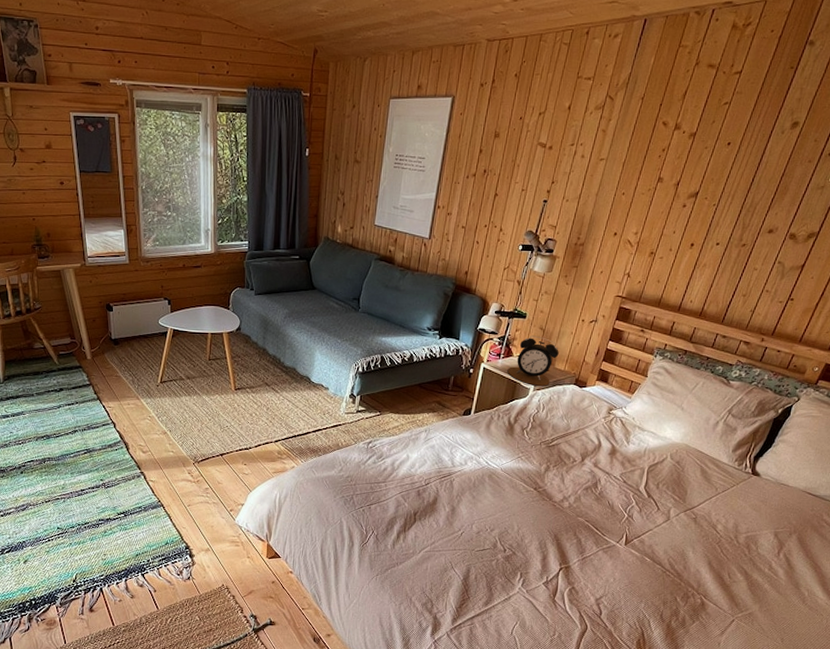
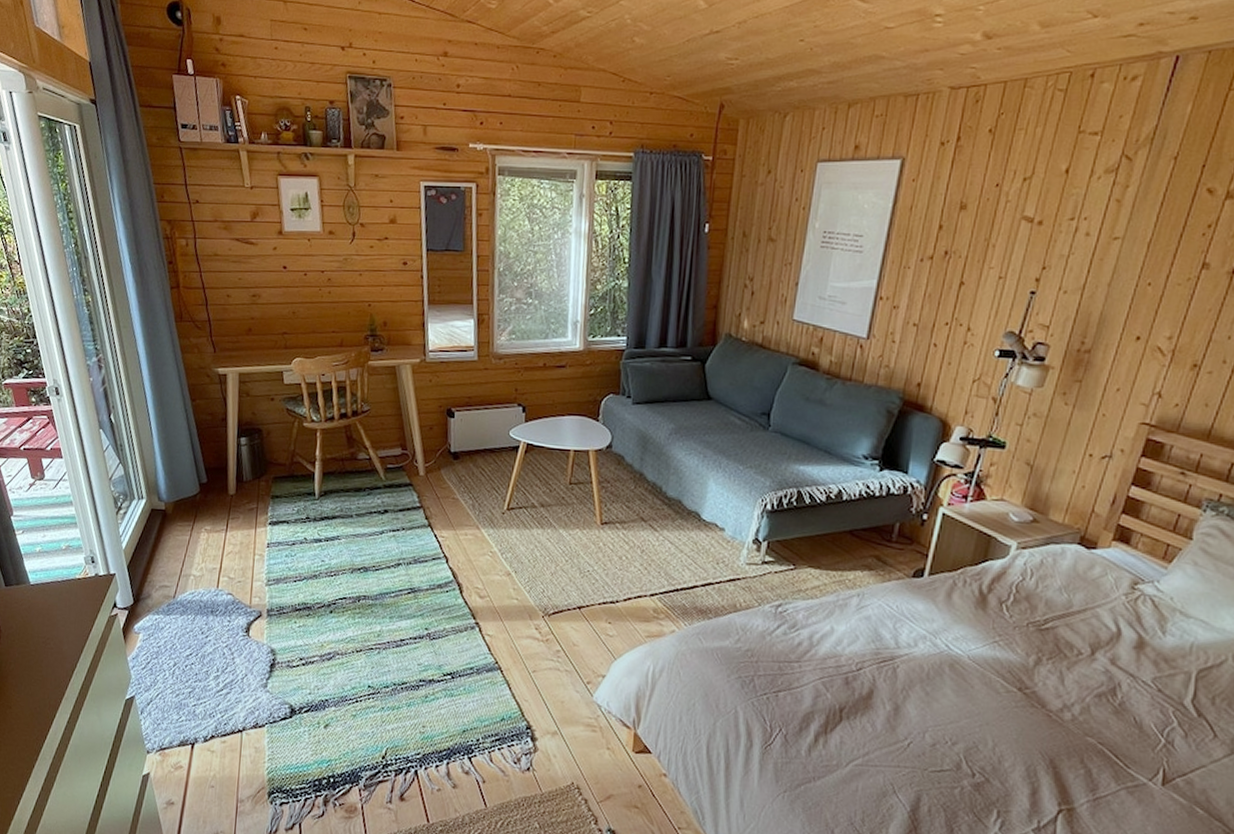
alarm clock: present [507,335,559,386] -> none [977,472,1055,544]

